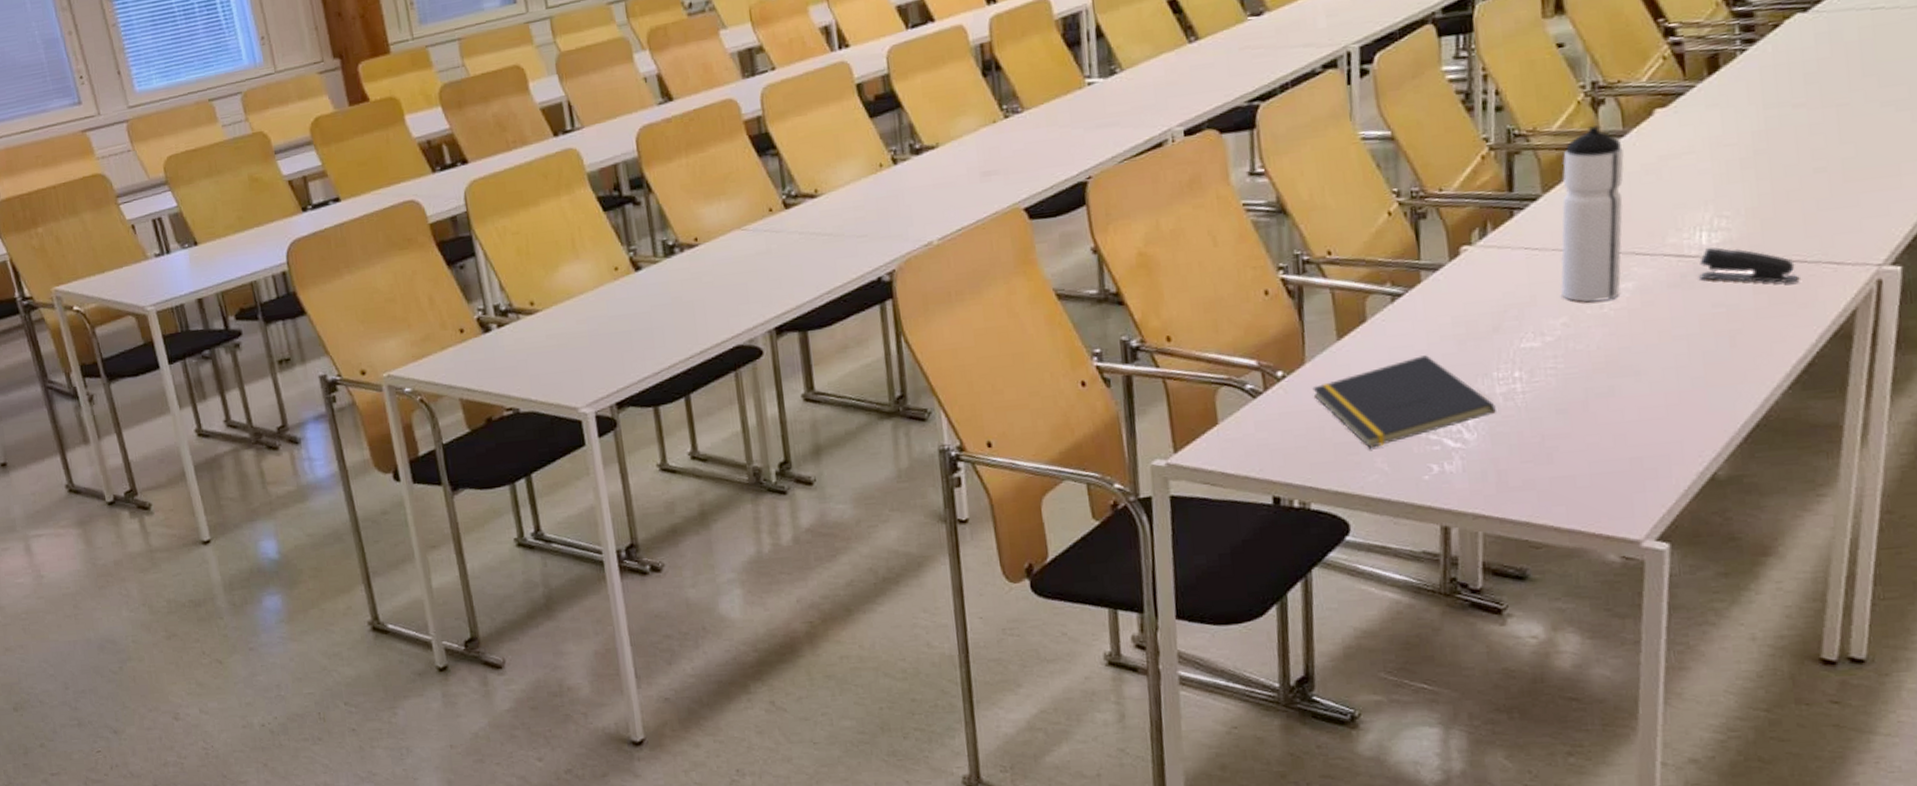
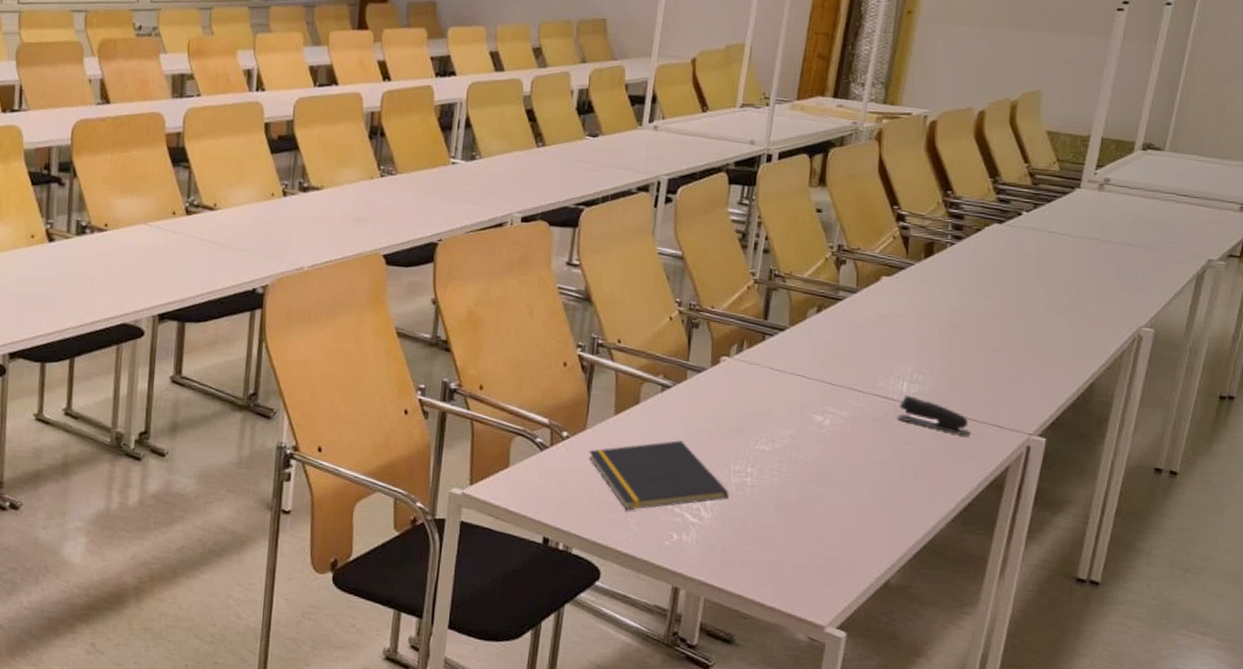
water bottle: present [1560,126,1624,302] -> none [792,280,854,423]

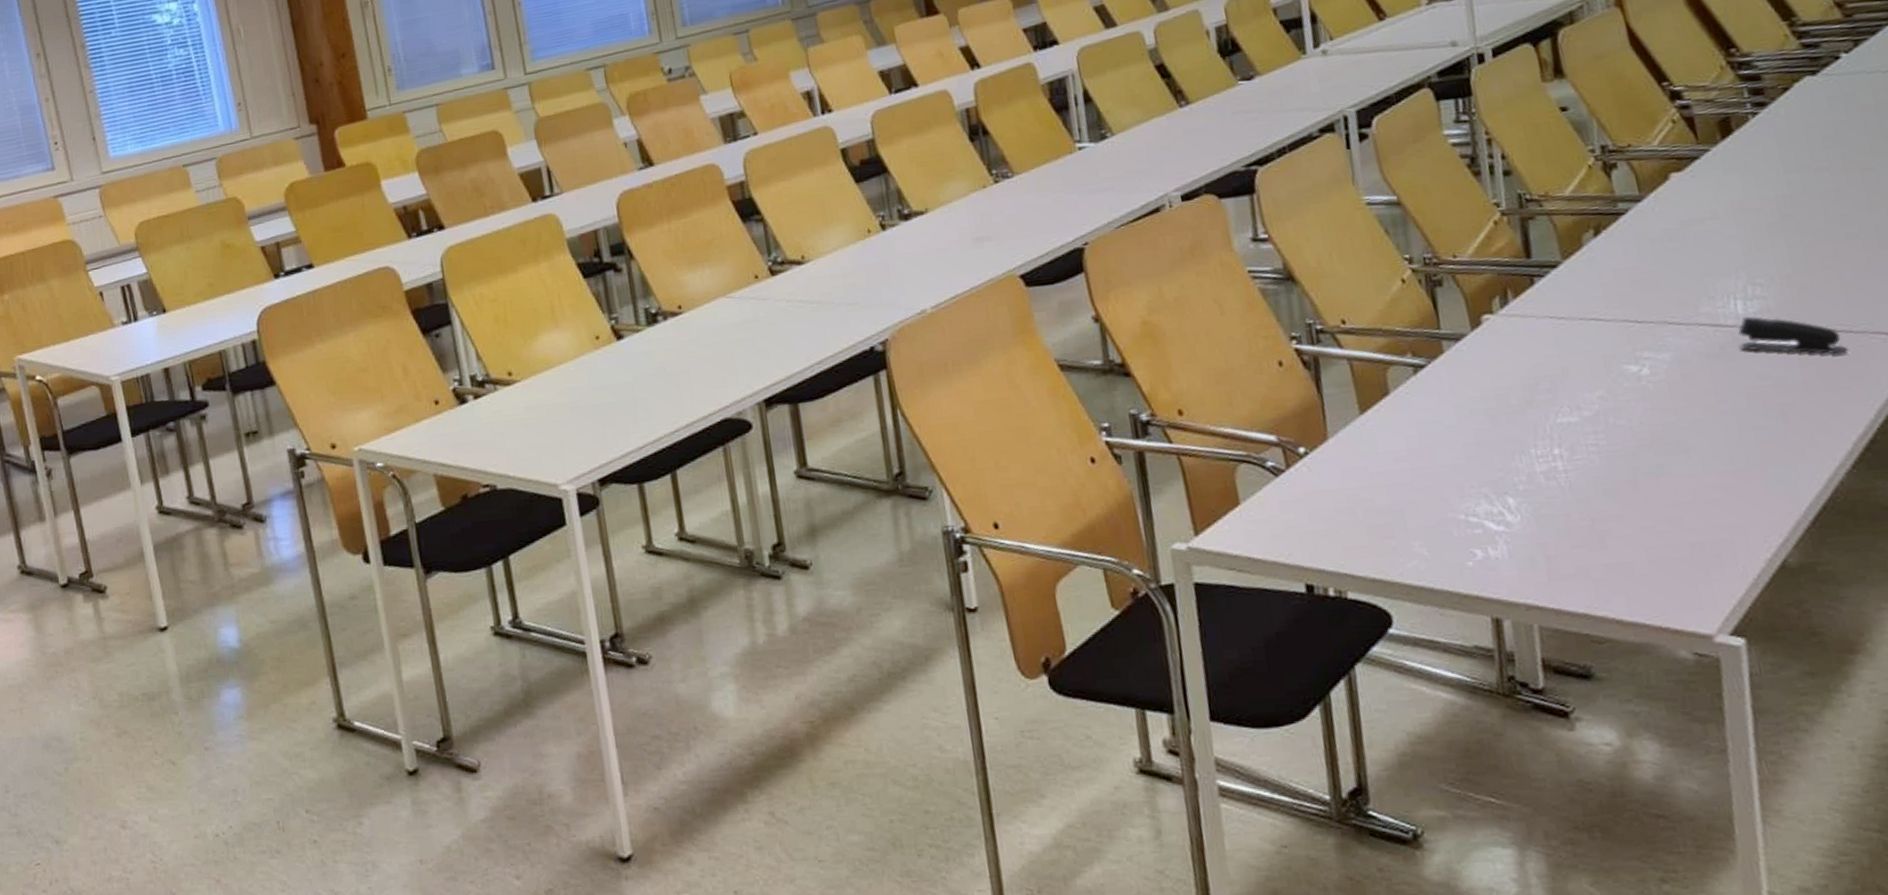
notepad: present [589,440,729,511] -> none [1338,430,1539,531]

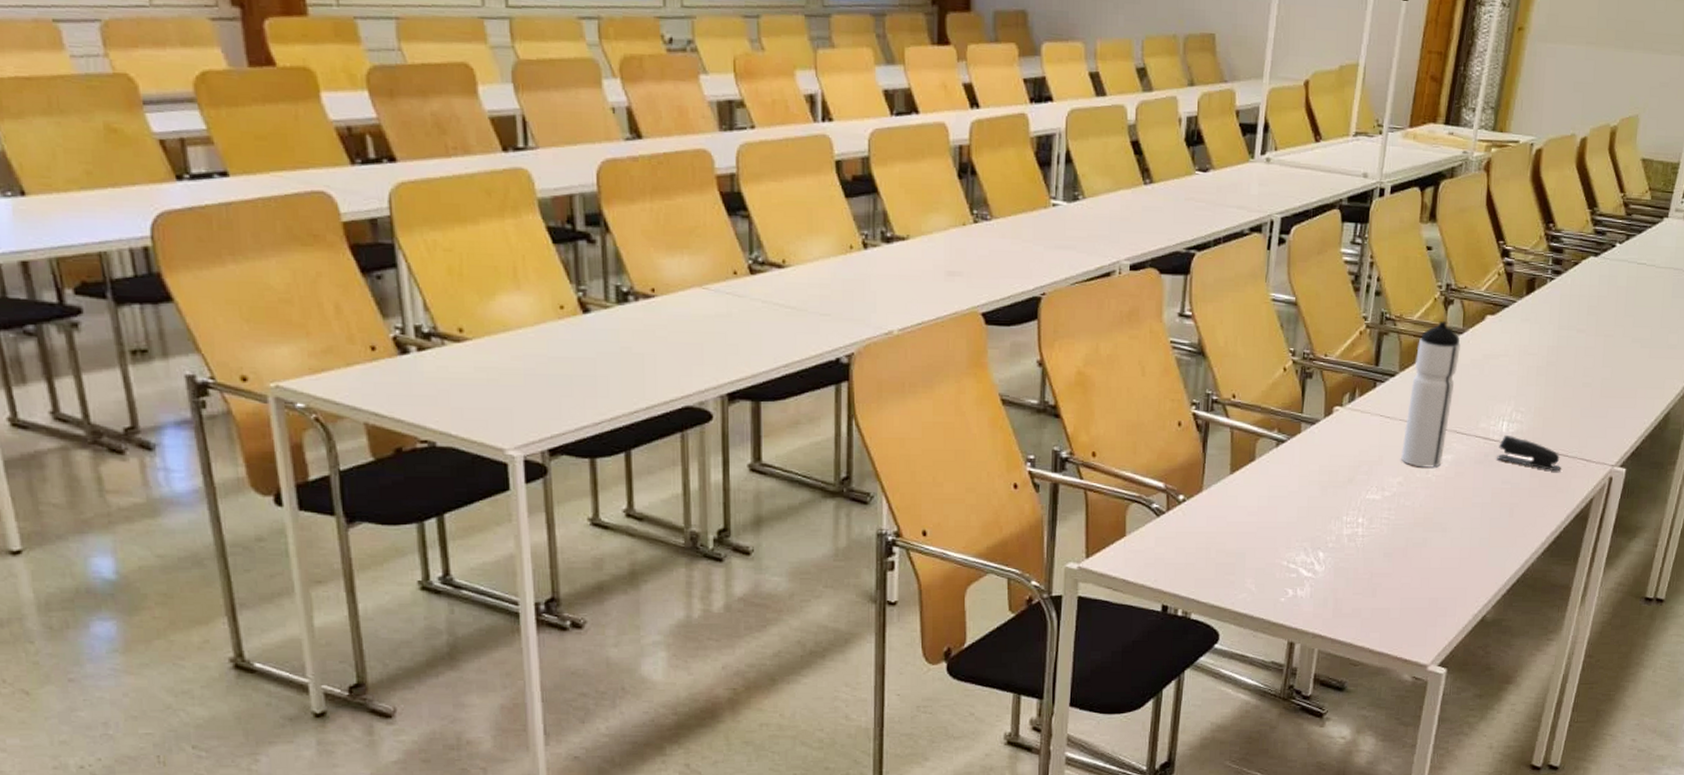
water bottle: none [1579,190,1657,375] -> present [1401,321,1460,468]

